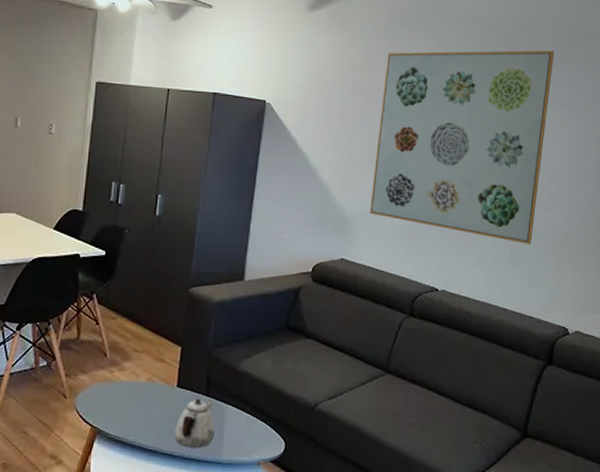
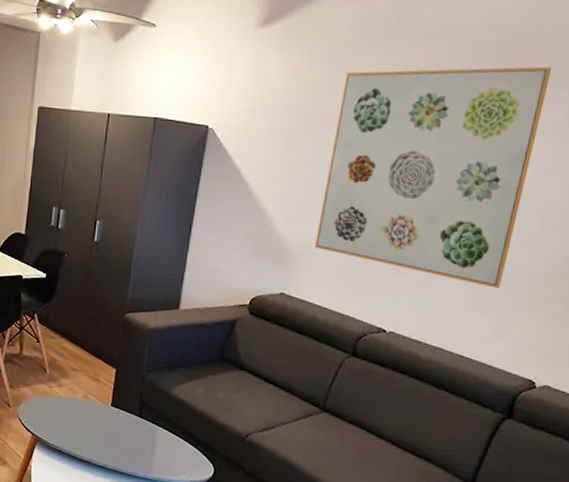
teapot: present [175,399,214,448] -> none [108,419,146,464]

